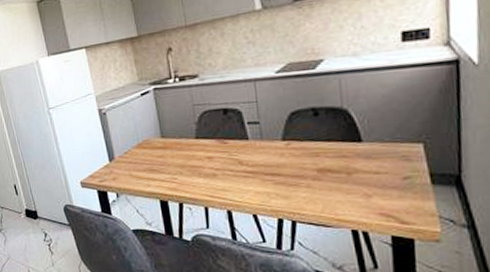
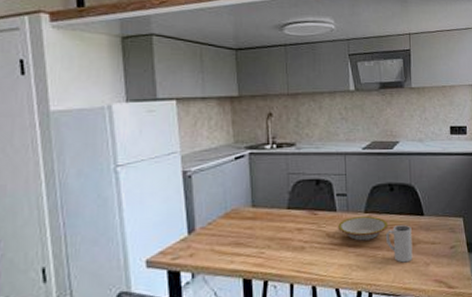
bowl: none [251,143,314,169] -> present [338,216,389,241]
mug: none [309,152,348,193] -> present [385,225,413,263]

